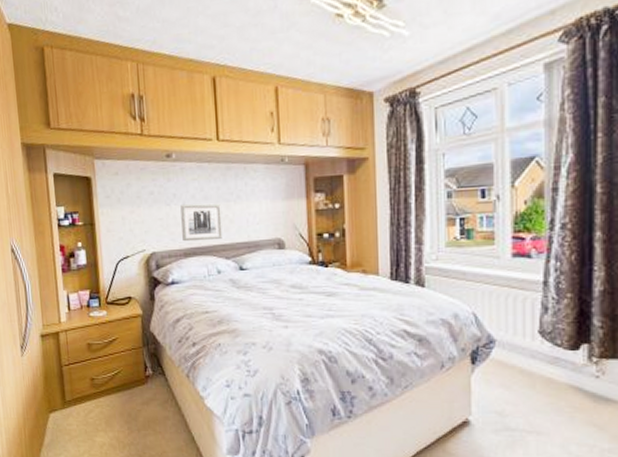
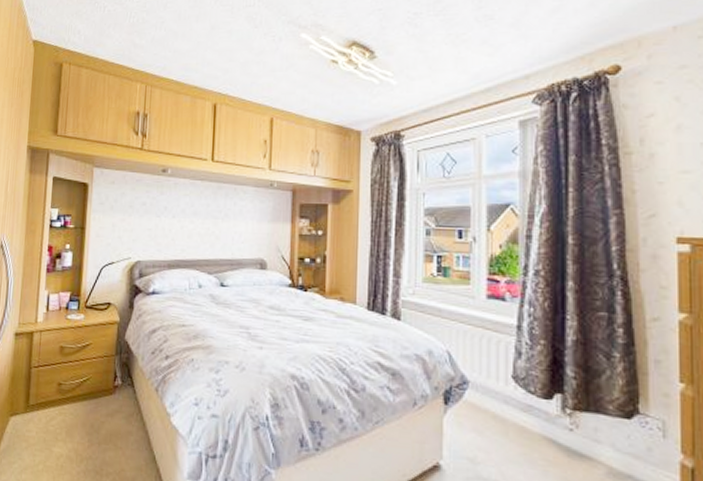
wall art: present [180,203,223,242] -> none [168,218,209,254]

